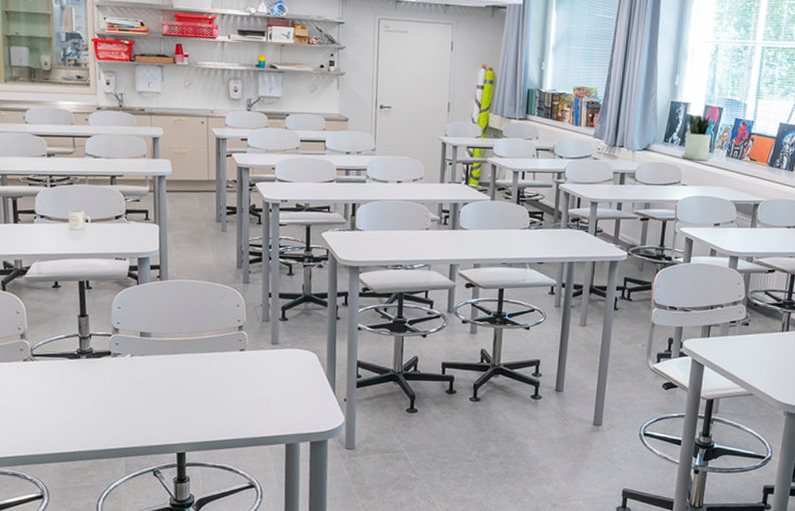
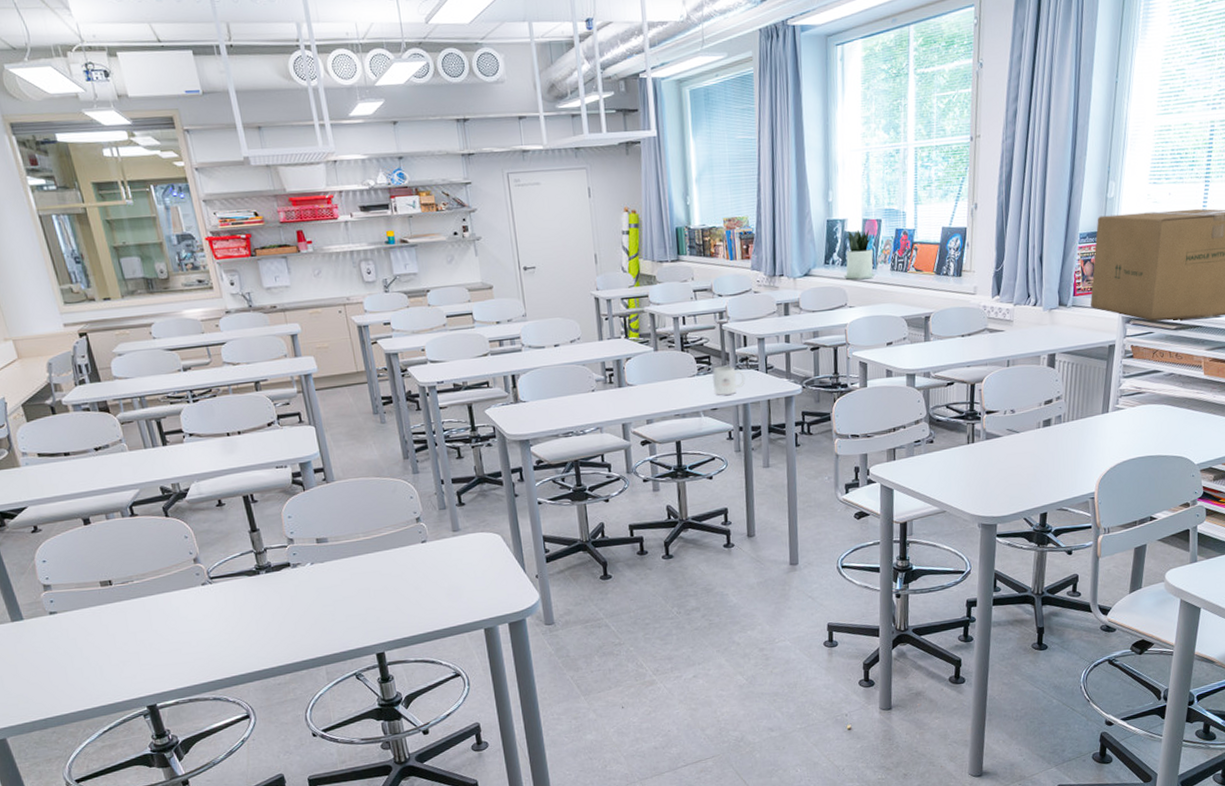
mug: present [67,209,91,231] -> none [217,421,244,445]
mug: none [542,223,574,252] -> present [712,366,746,396]

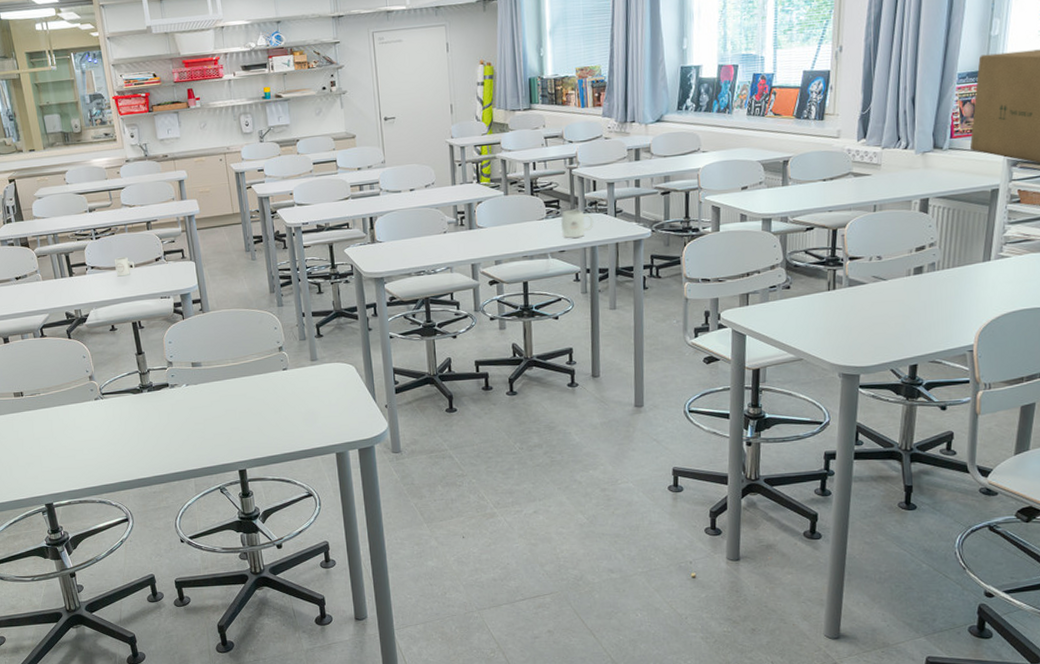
mug: none [217,421,244,445] -> present [114,256,135,277]
planter: present [843,229,876,280] -> none [697,74,731,125]

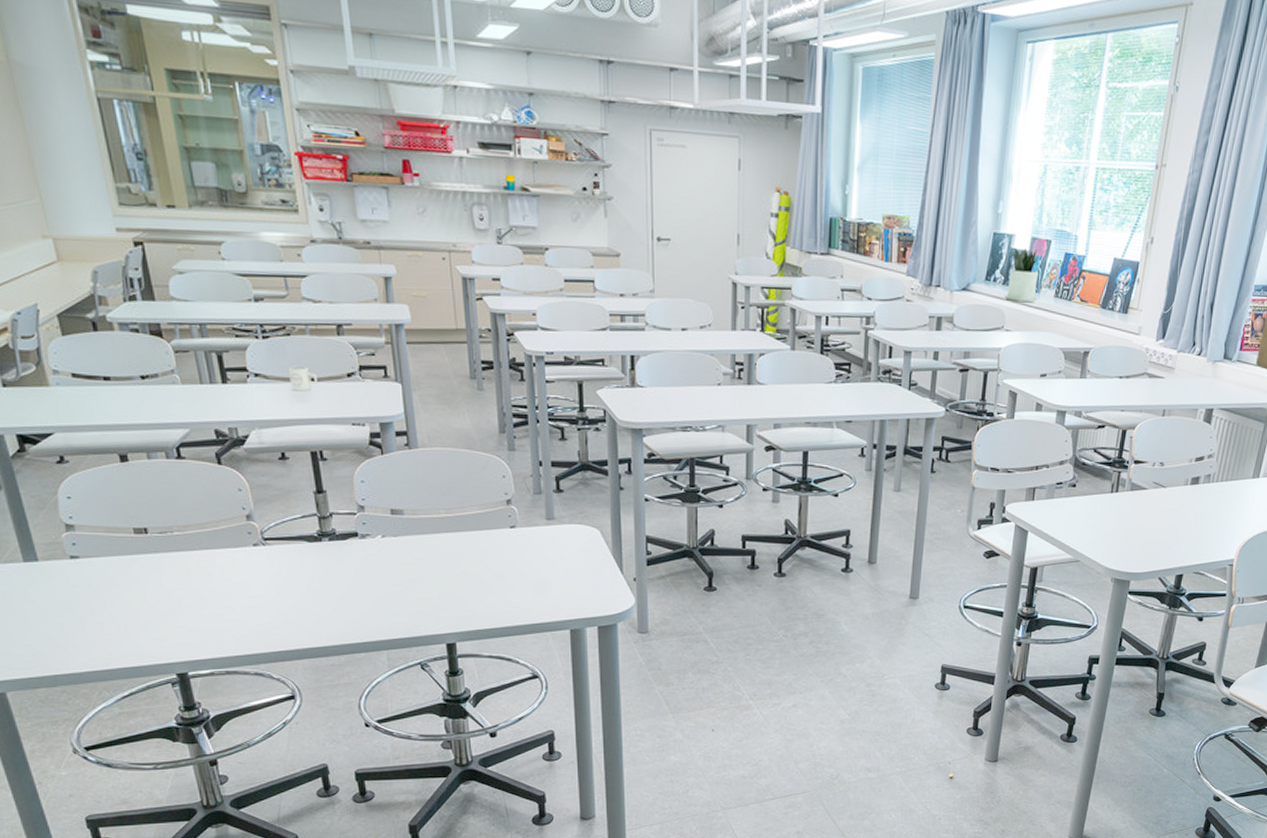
mug: present [560,209,594,239] -> none [850,376,886,409]
planter: none [697,74,731,125] -> present [1004,247,1039,303]

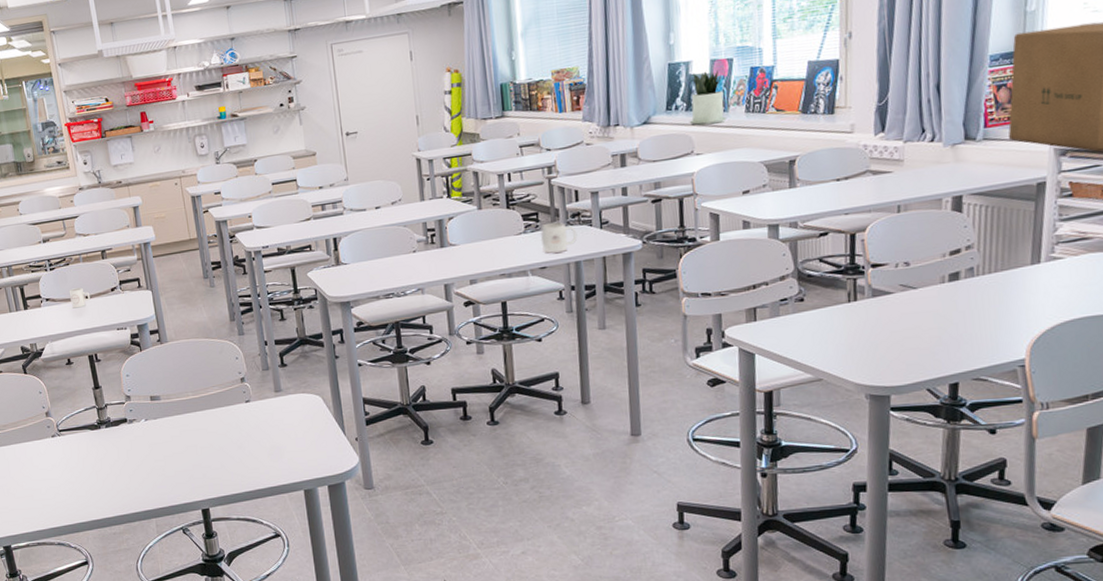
mug: none [850,376,886,409] -> present [540,222,578,254]

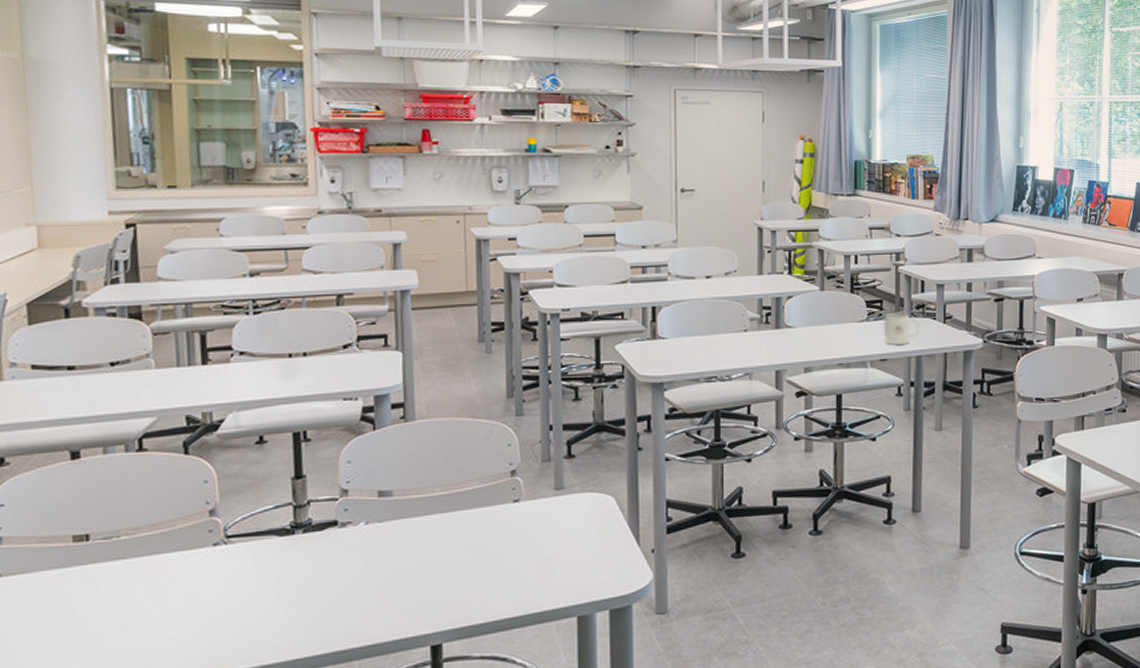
mug: present [69,287,91,308] -> none [277,340,310,368]
planter: present [689,69,727,125] -> none [1032,178,1067,230]

